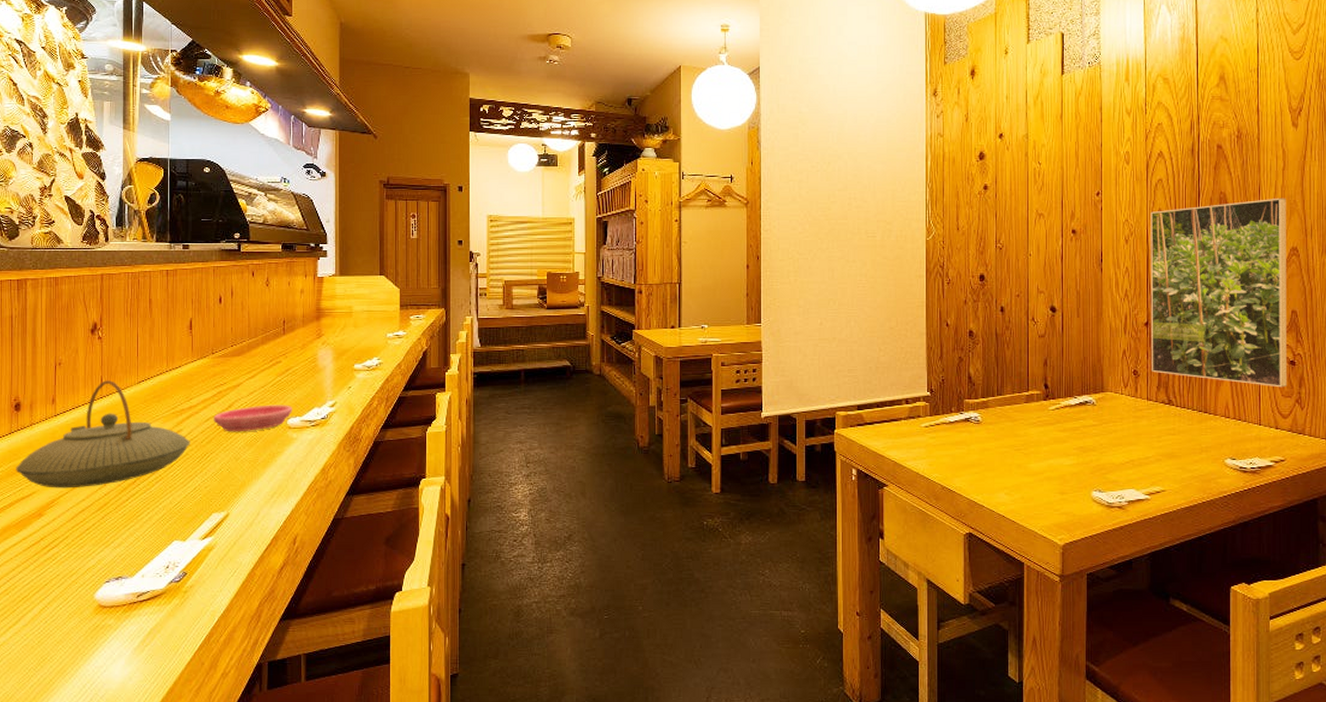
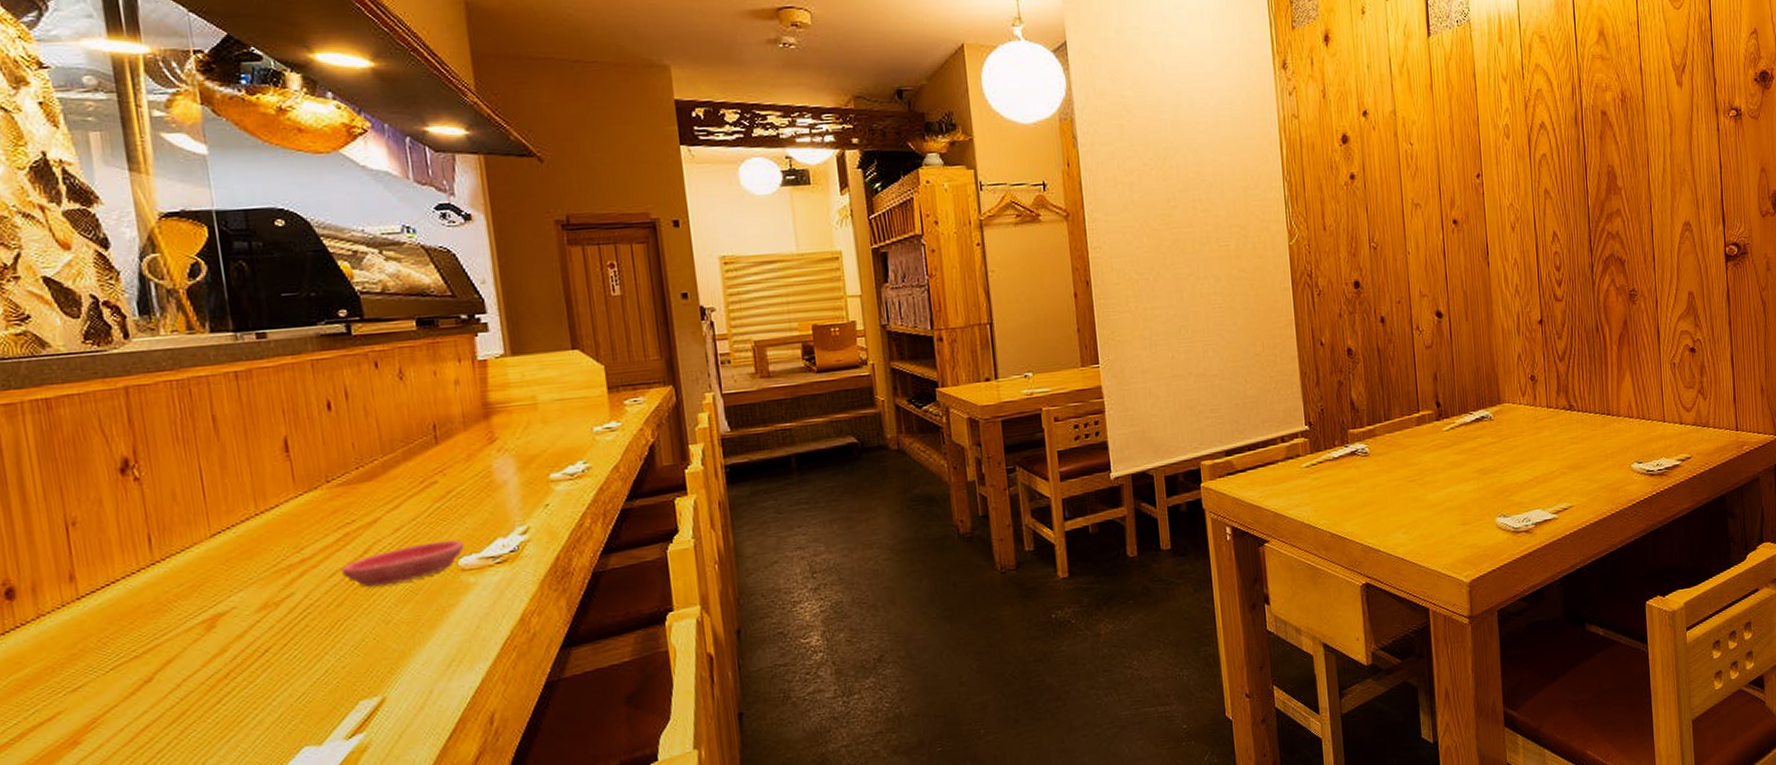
teapot: present [16,380,190,488] -> none [21,537,310,703]
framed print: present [1150,197,1286,388] -> none [1536,167,1688,379]

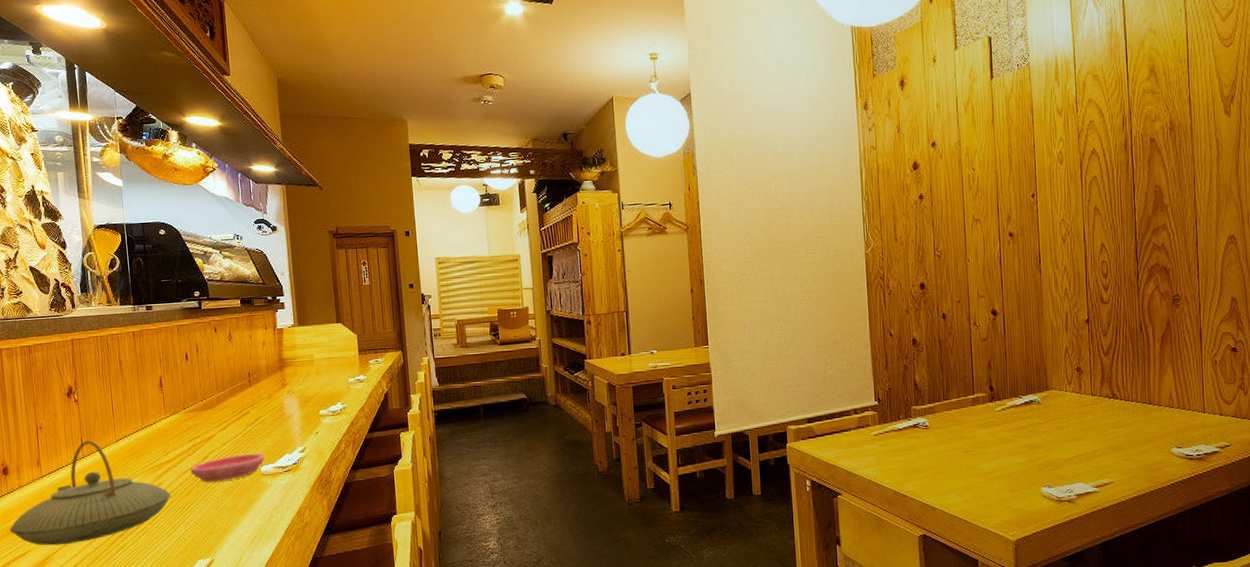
teapot: none [21,537,310,703] -> present [9,440,171,546]

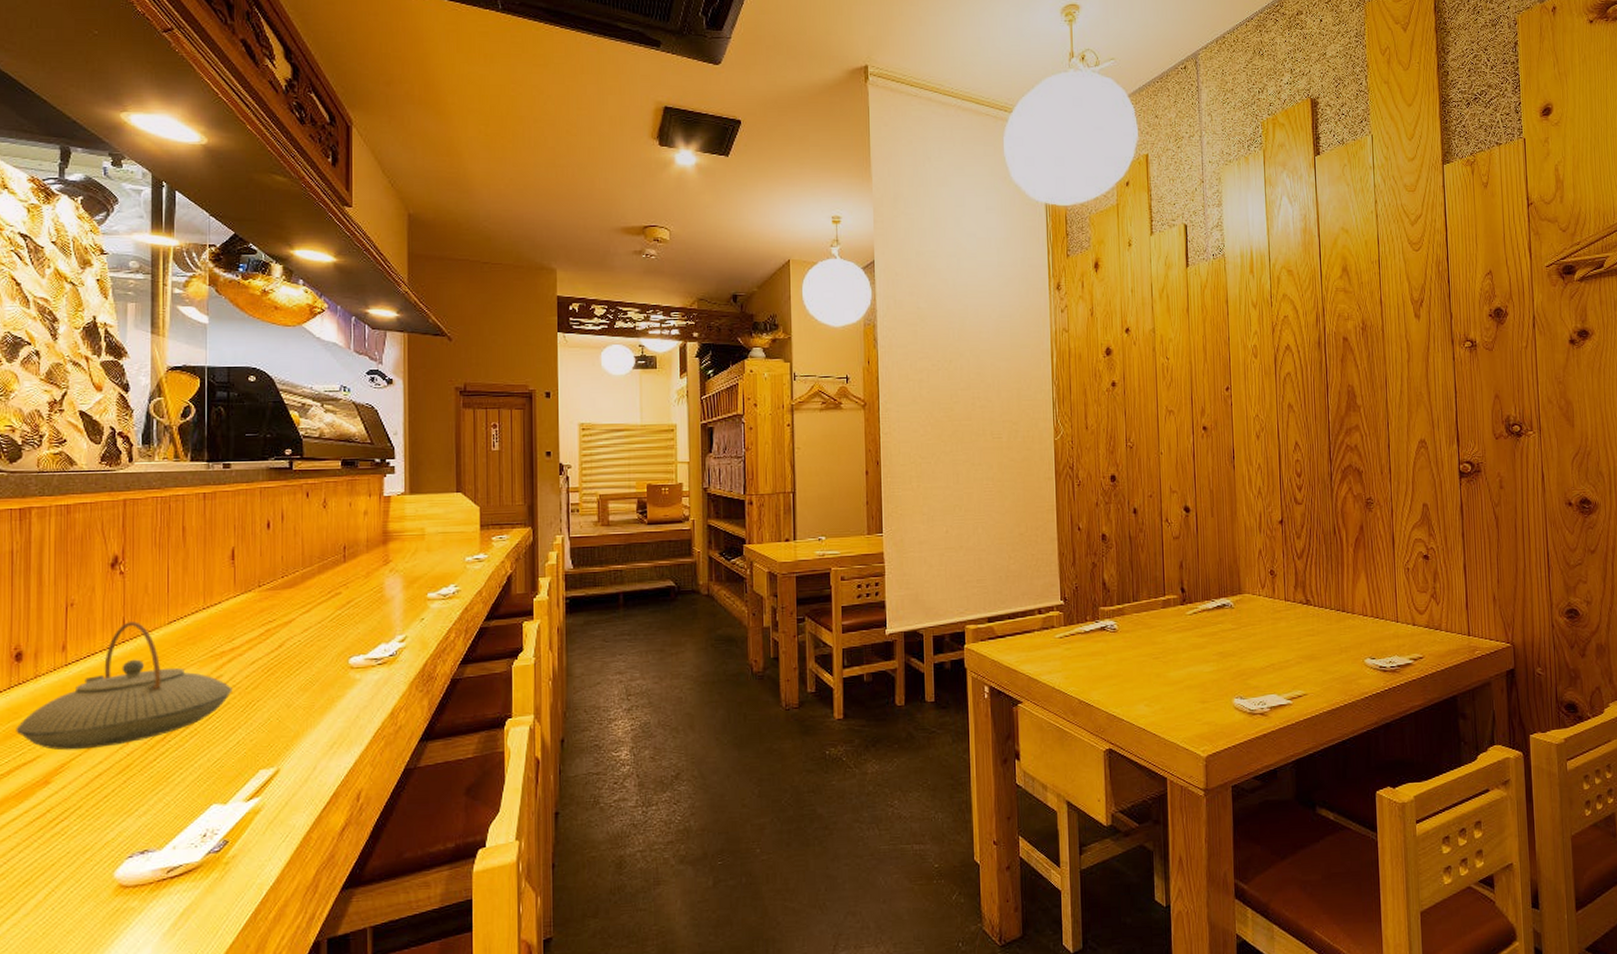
saucer: present [190,453,265,483] -> none [260,641,356,676]

